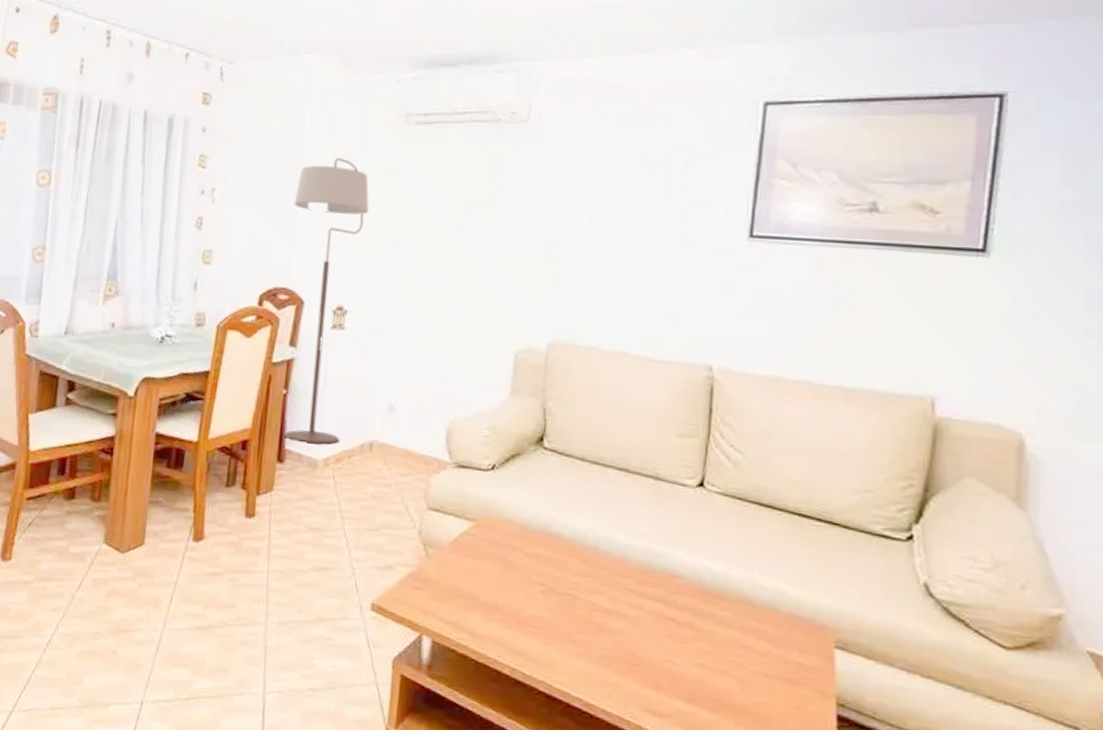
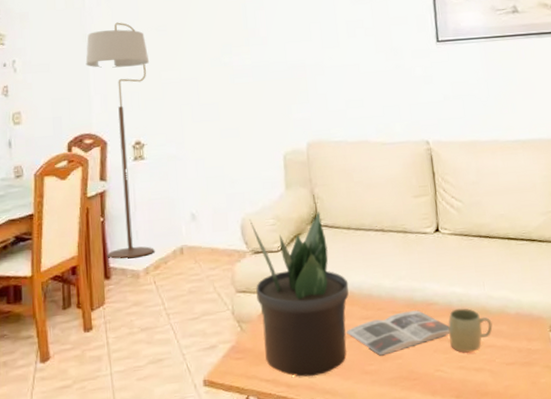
planter: none [450,425,570,631] -> present [249,212,349,377]
magazine: none [555,577,694,626] -> present [345,310,450,356]
mug: none [691,589,754,651] -> present [448,308,493,354]

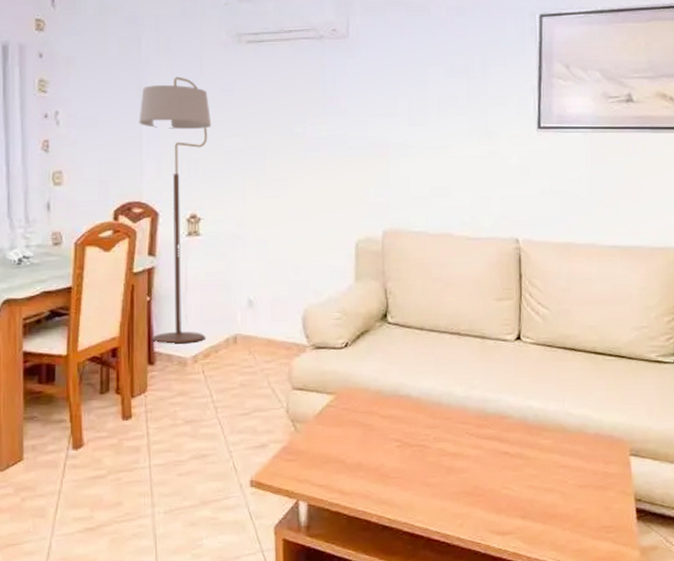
planter: present [249,212,349,377] -> none [312,308,417,485]
magazine: present [345,310,450,356] -> none [409,423,522,468]
mug: present [448,308,493,354] -> none [521,424,569,473]

